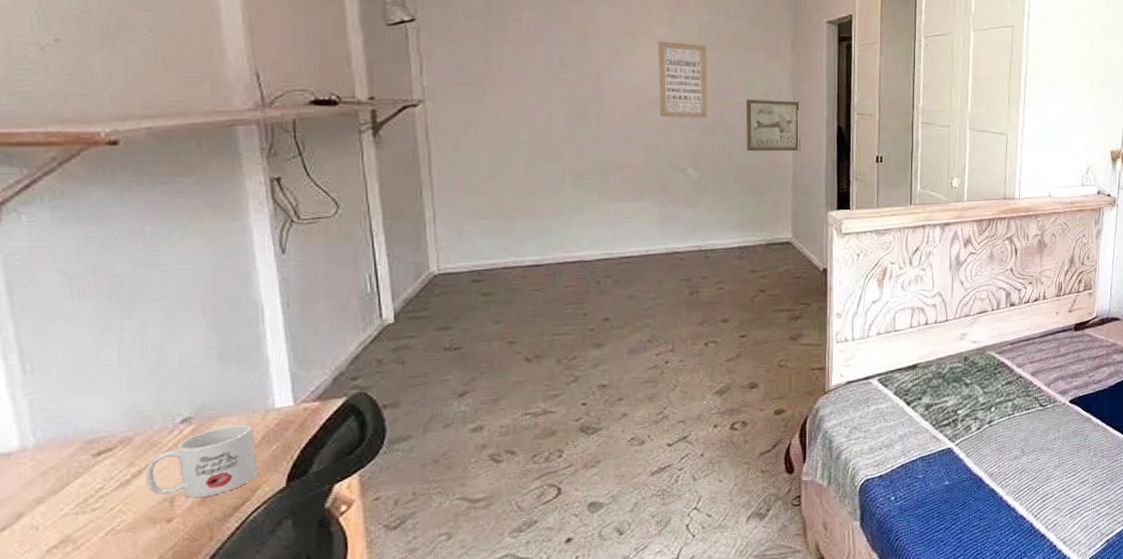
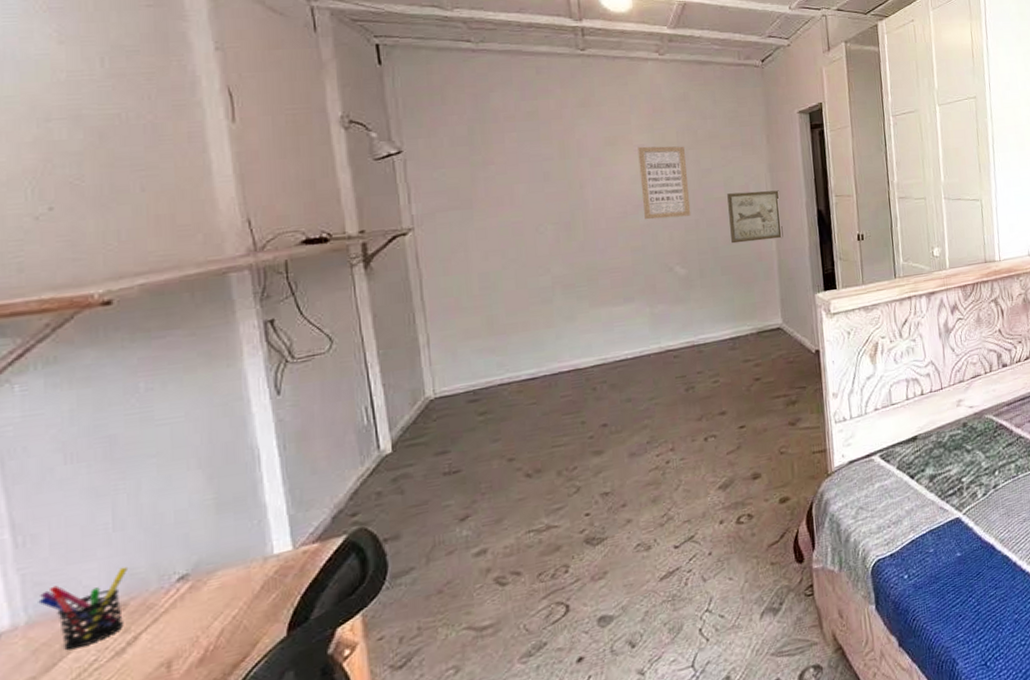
pen holder: none [46,403,132,476] -> present [38,566,127,651]
mug: present [146,423,259,499] -> none [141,574,259,661]

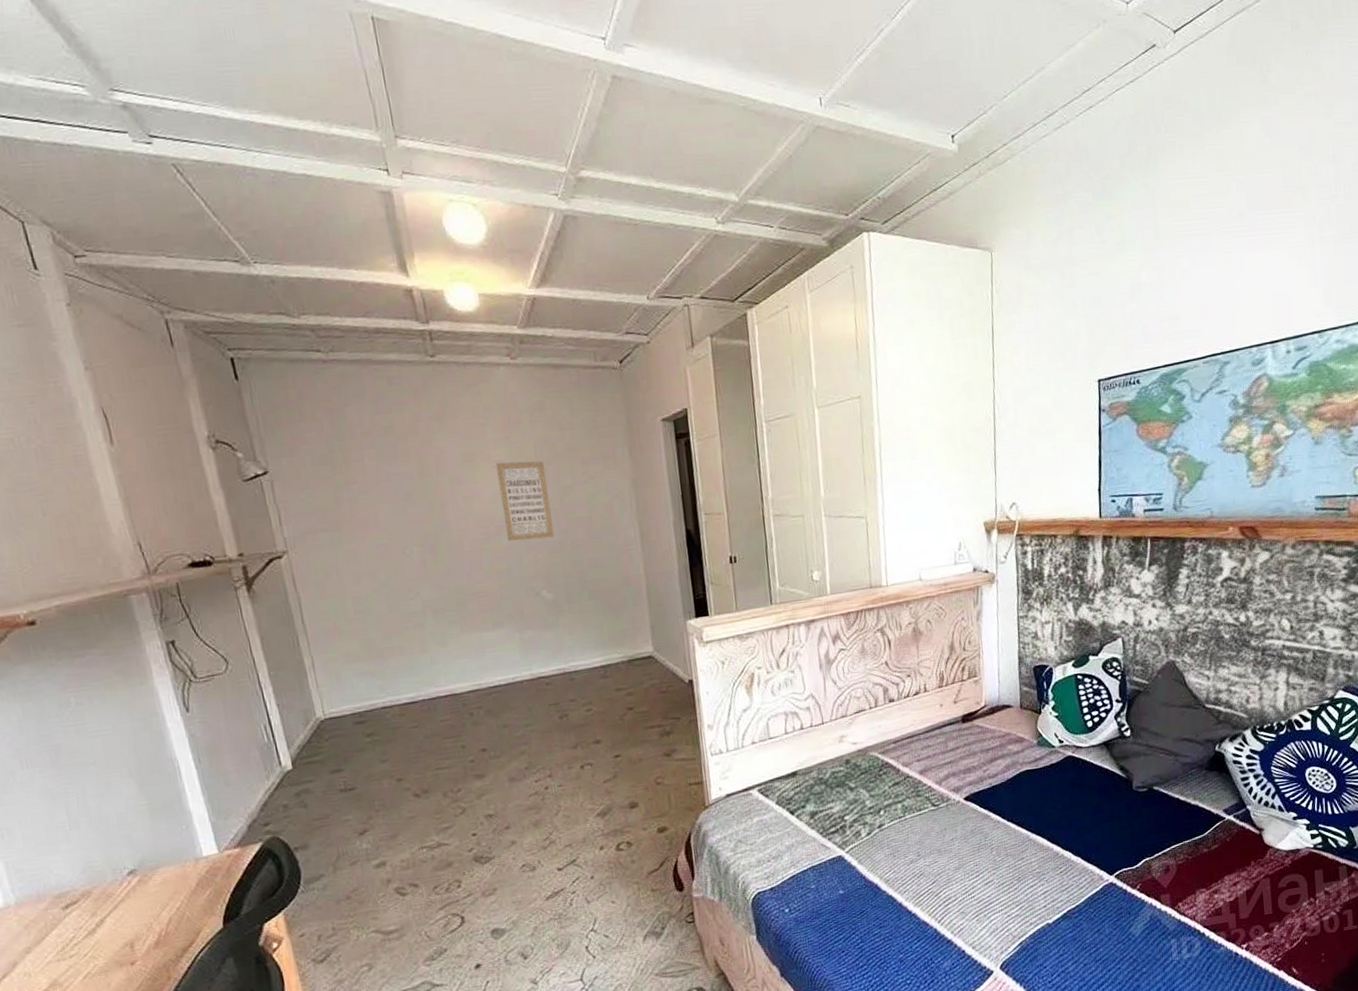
pen holder: present [38,566,127,651] -> none [21,860,91,928]
wall art: present [727,190,783,244] -> none [590,508,651,567]

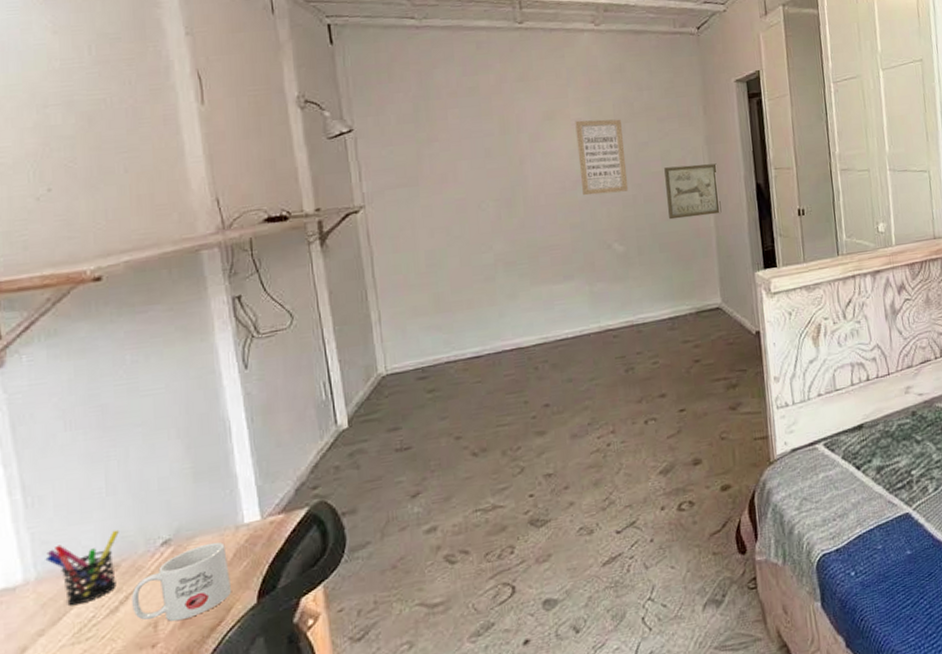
pen holder: none [21,860,91,928] -> present [45,529,119,606]
mug: none [106,872,199,943] -> present [132,541,232,622]
wall art: none [590,508,651,567] -> present [664,163,722,220]

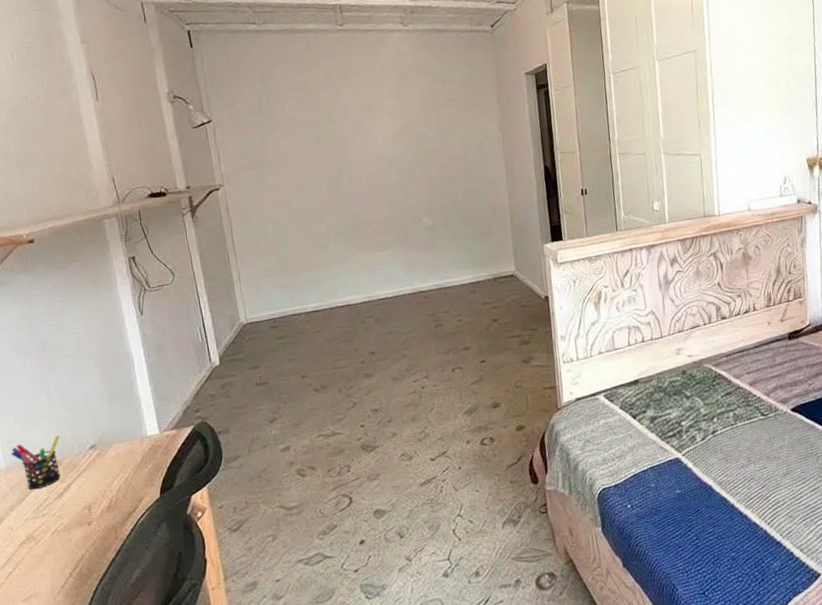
mug: present [132,541,232,622] -> none [72,448,142,507]
wall art: present [575,119,629,196] -> none [389,109,435,177]
wall art: present [664,163,722,220] -> none [465,148,514,198]

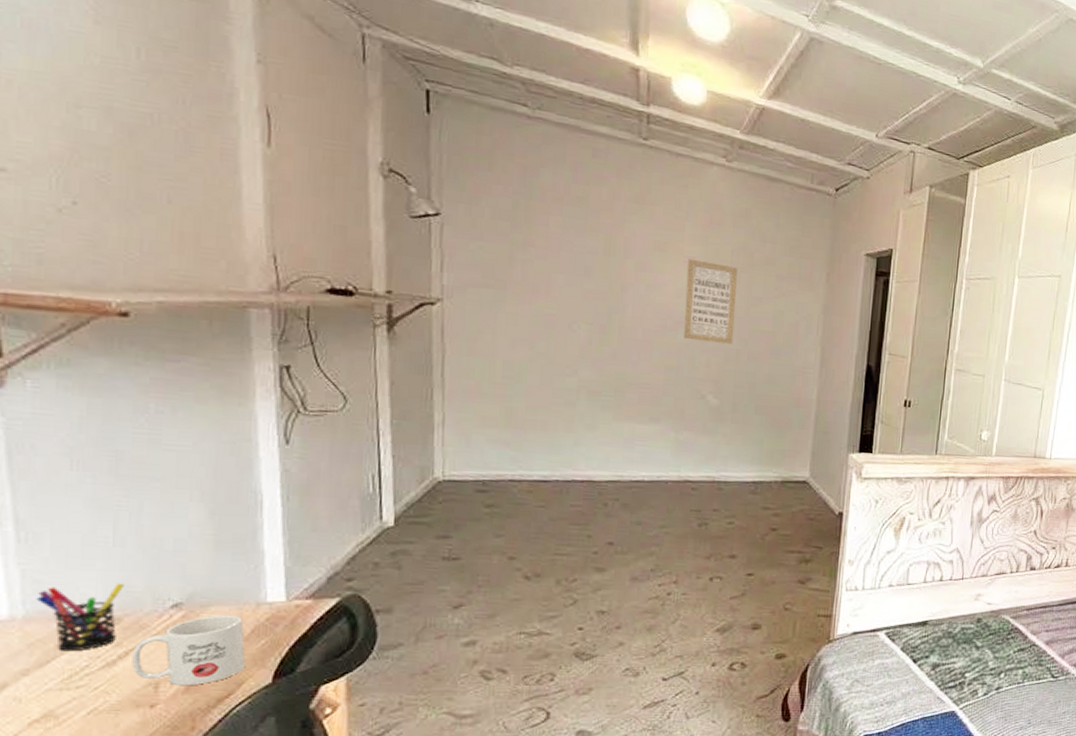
mug: none [72,448,142,507] -> present [132,614,246,686]
wall art: none [389,109,435,177] -> present [684,258,738,344]

